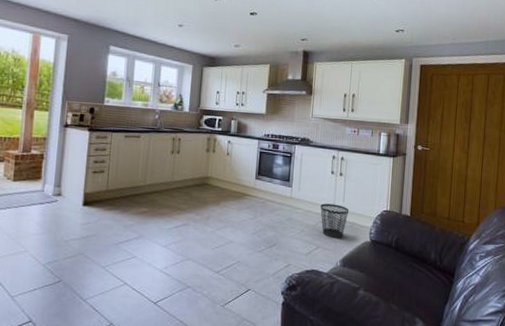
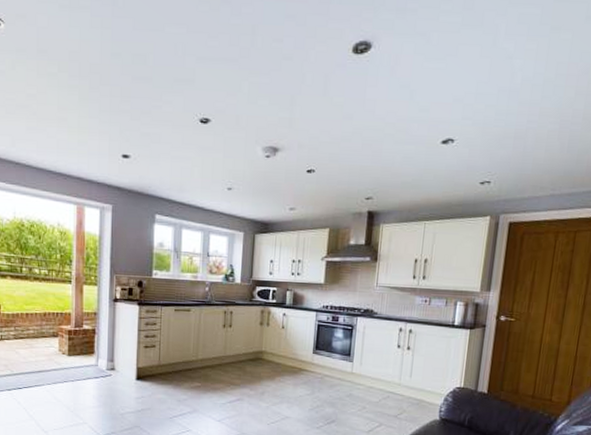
wastebasket: present [320,203,349,238] -> none [384,379,417,416]

